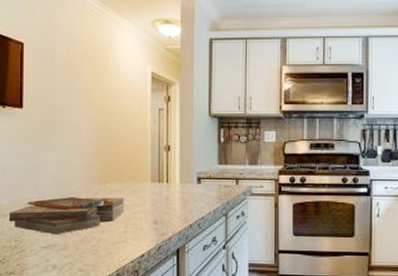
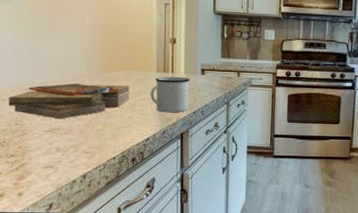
mug: none [145,186,185,227] -> present [150,76,190,113]

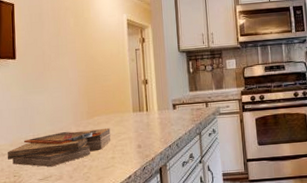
mug: present [150,76,190,113] -> none [129,114,164,150]

